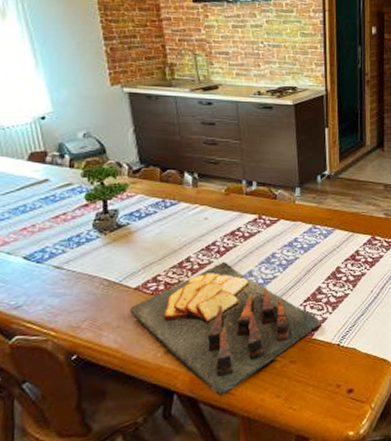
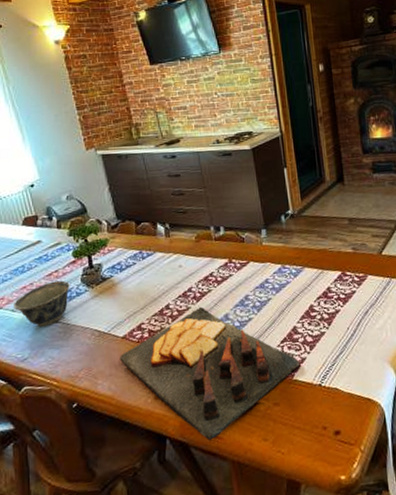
bowl: none [10,224,79,272] -> present [14,280,70,327]

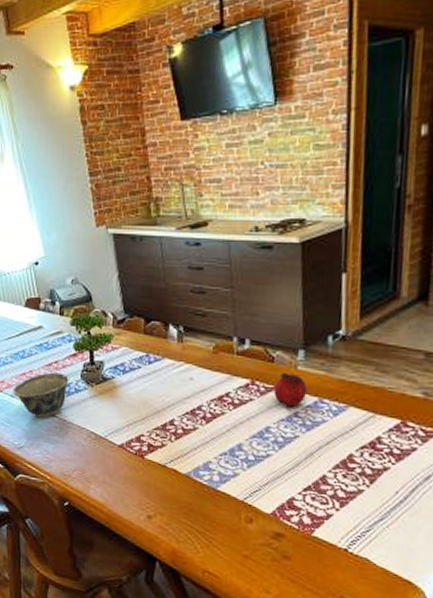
food platter: present [120,306,300,440] -> none [115,429,325,576]
fruit: none [247,248,273,276] -> present [274,372,308,407]

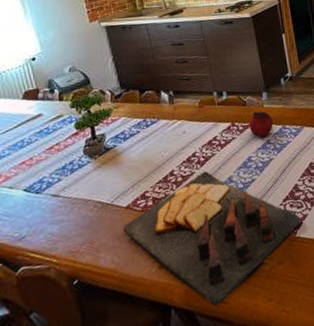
bowl: present [13,372,69,418] -> none [12,153,72,203]
food platter: none [115,429,325,576] -> present [123,171,302,306]

